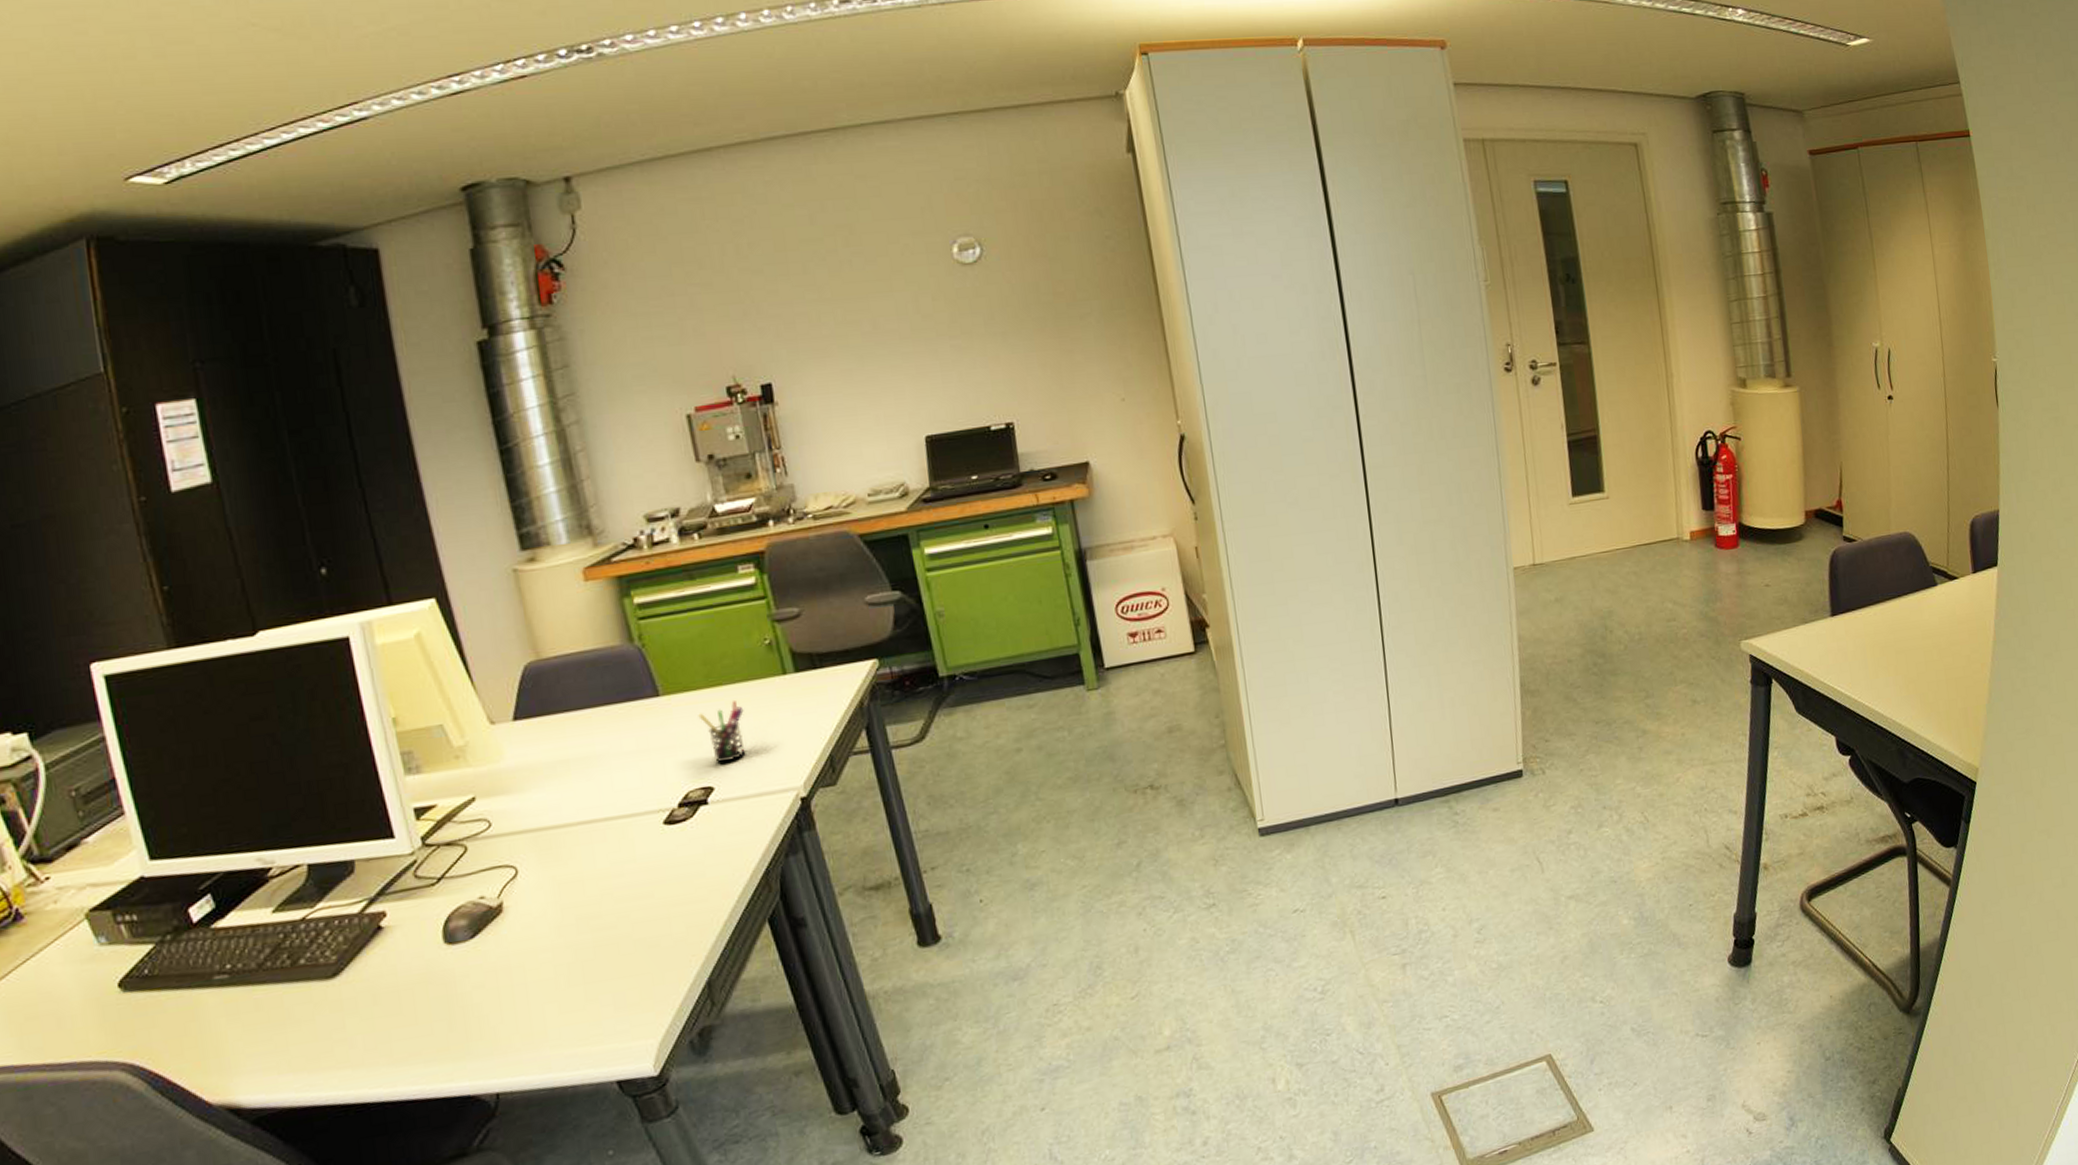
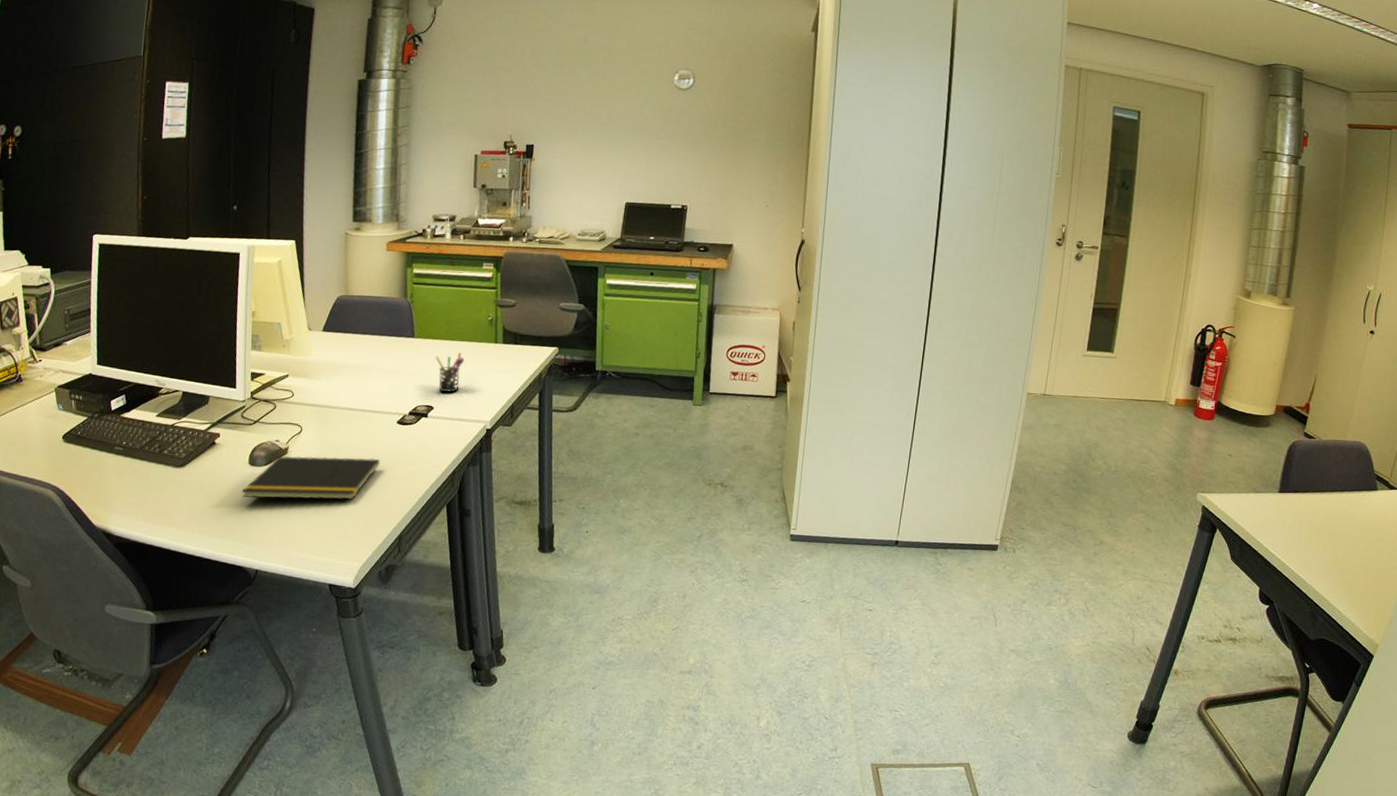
notepad: none [443,883,652,995] -> present [241,455,380,500]

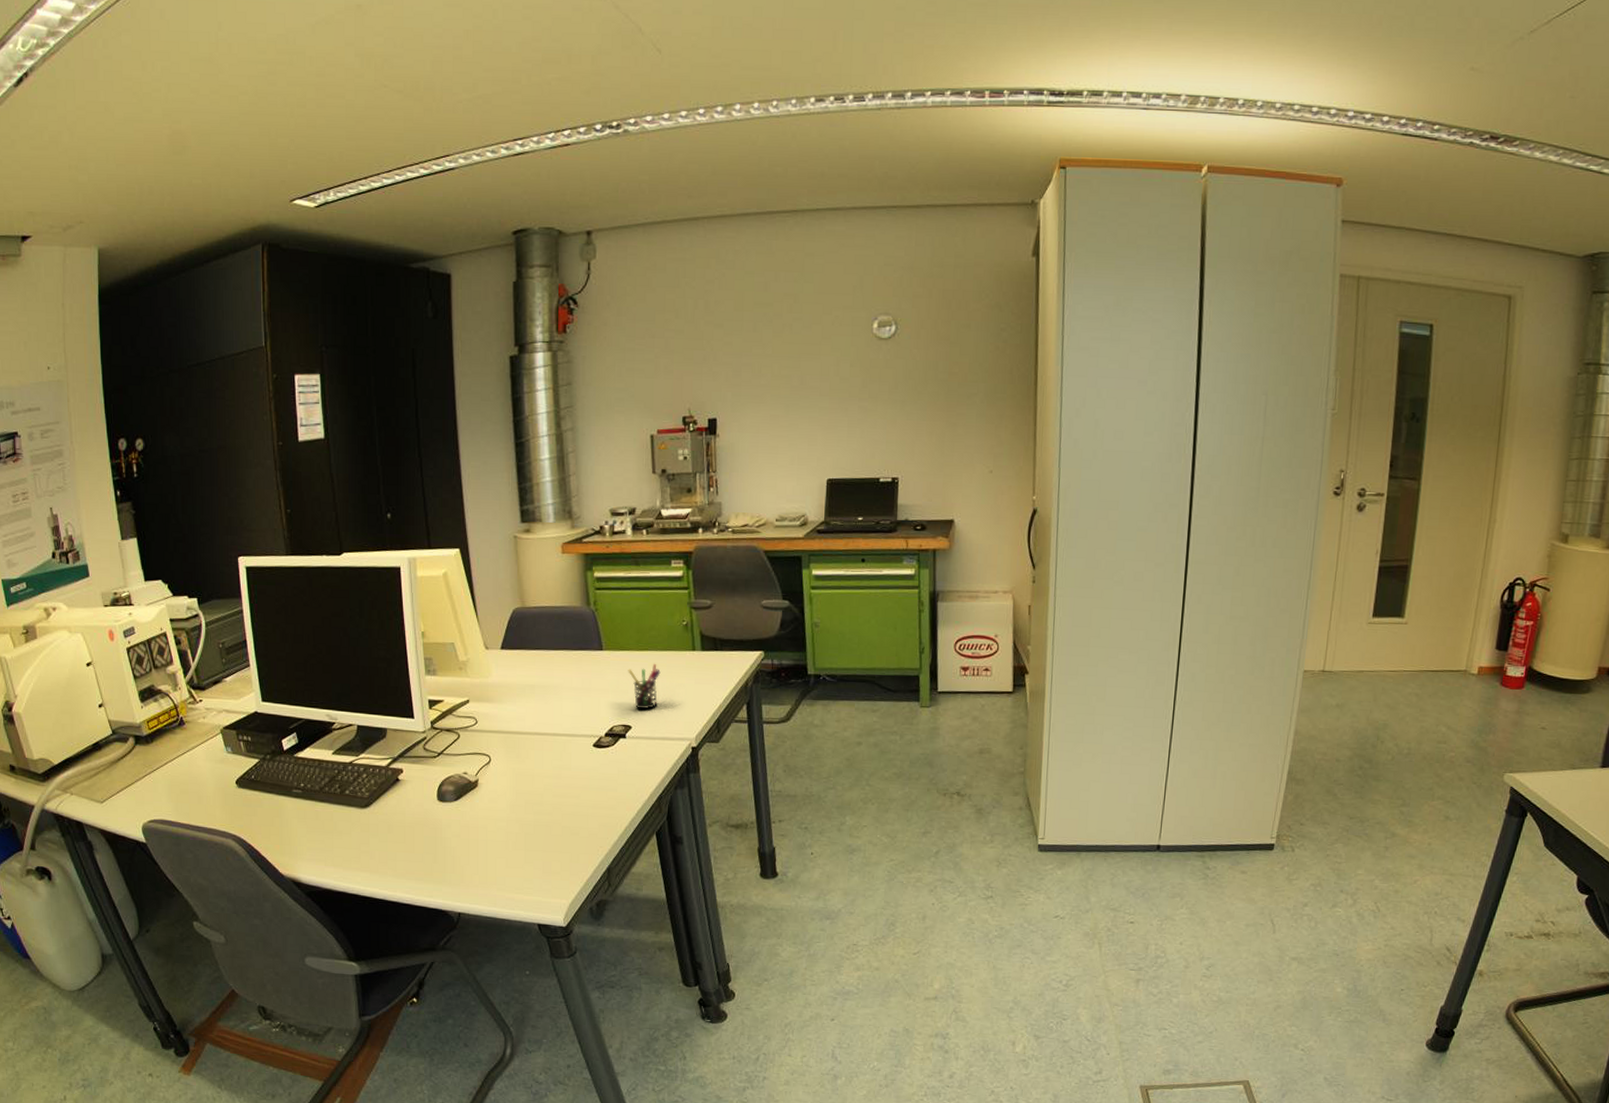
notepad: present [241,455,380,500] -> none [433,786,579,837]

